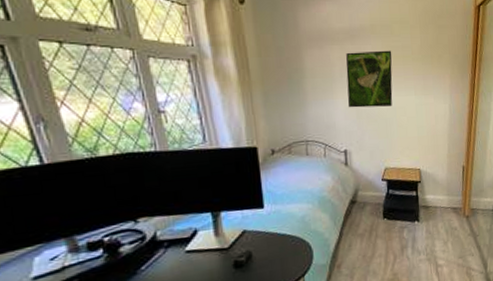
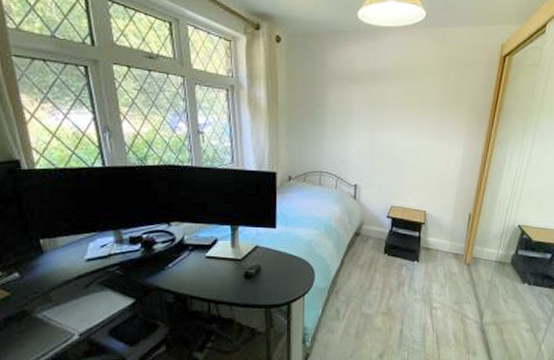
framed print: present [346,50,393,108] -> none [362,93,411,147]

